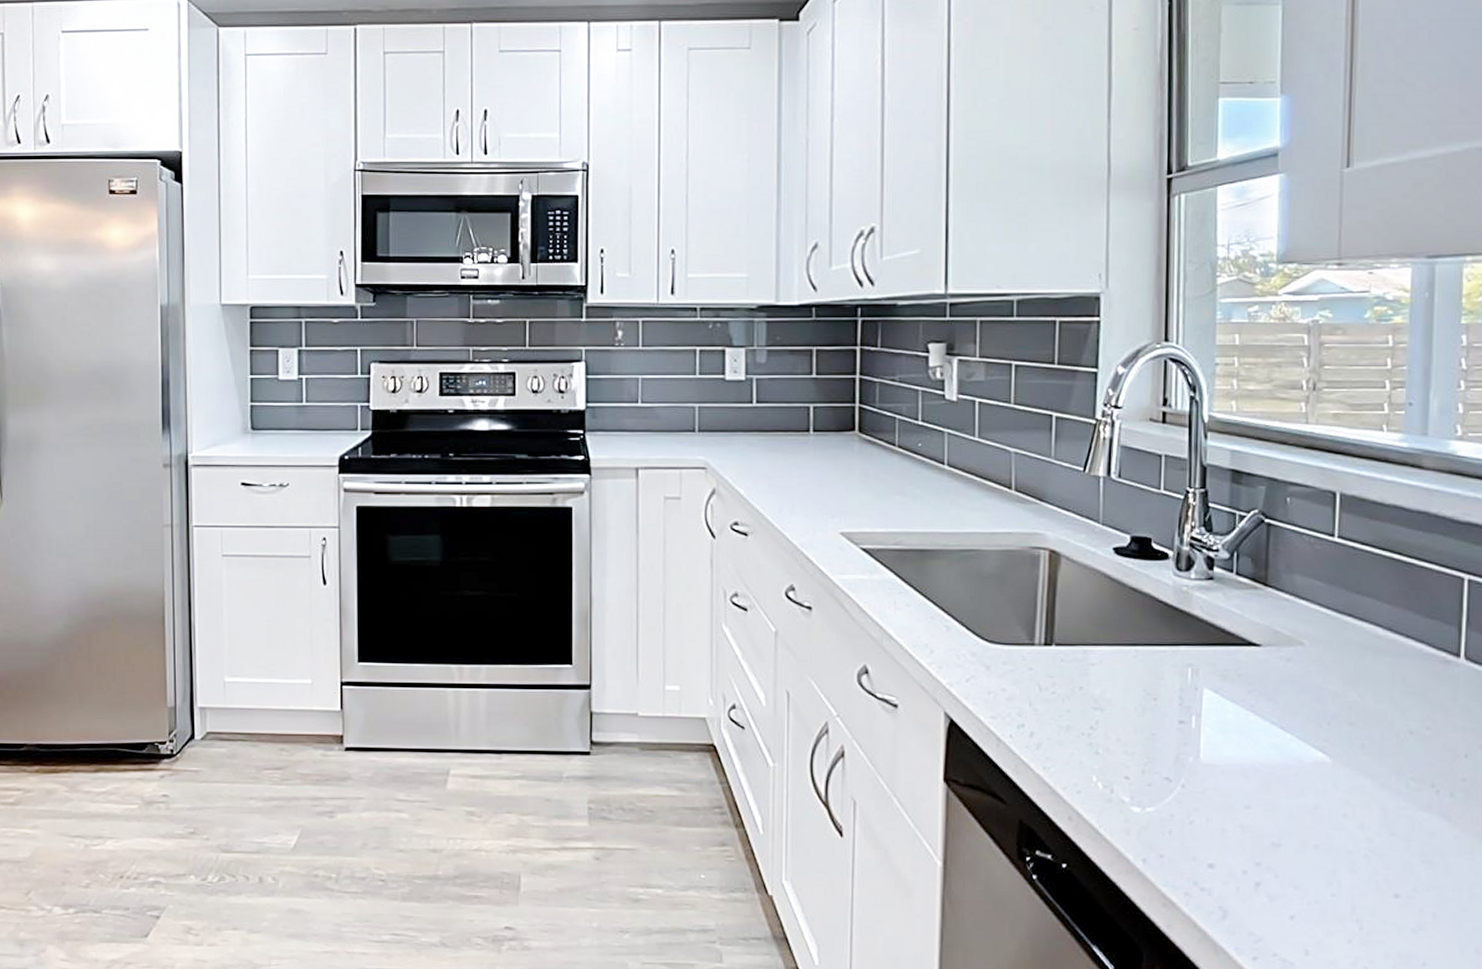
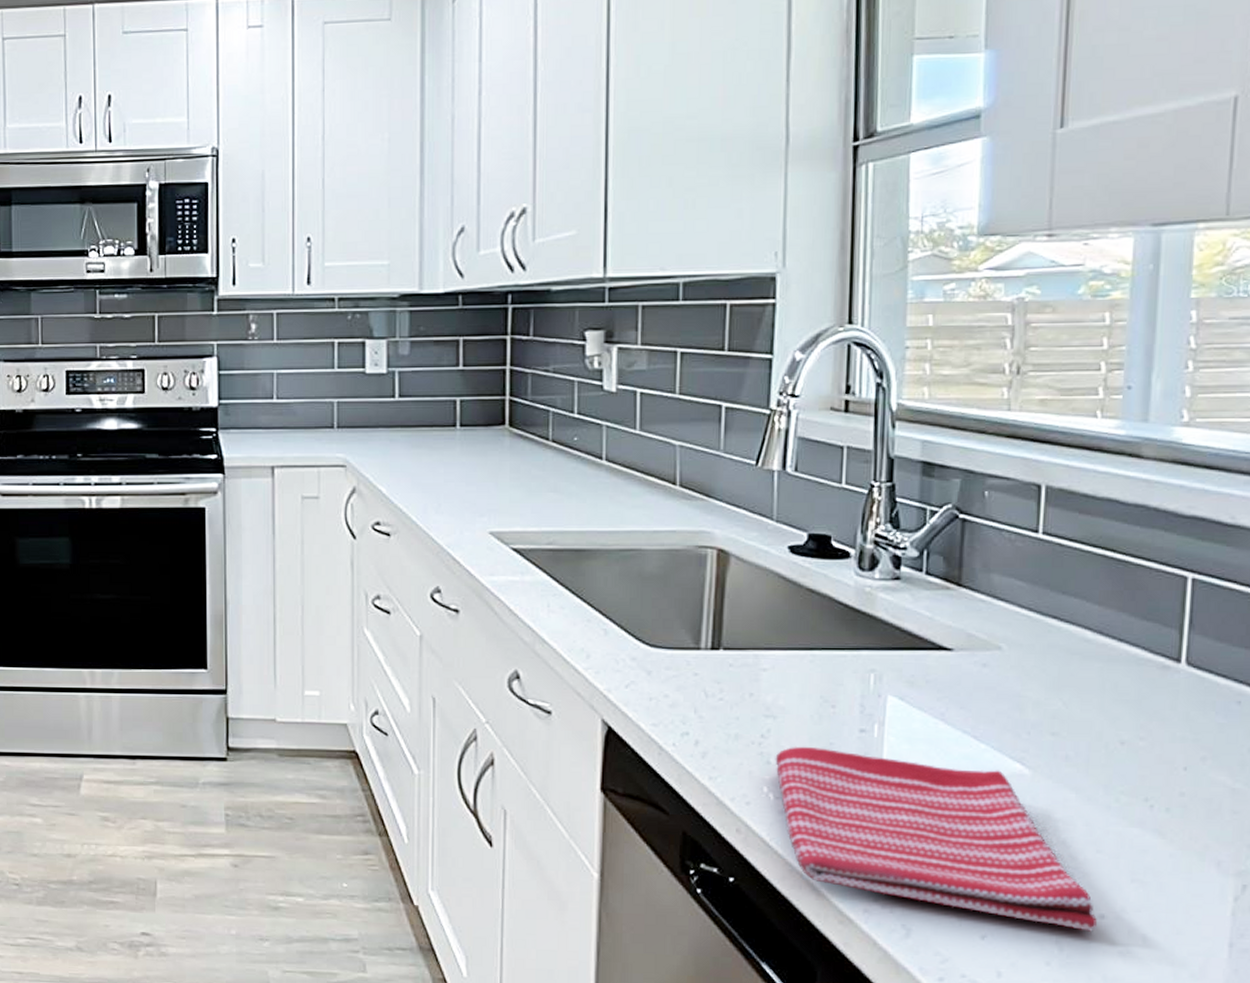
dish towel: none [1103,737,1392,910] -> present [775,746,1097,932]

